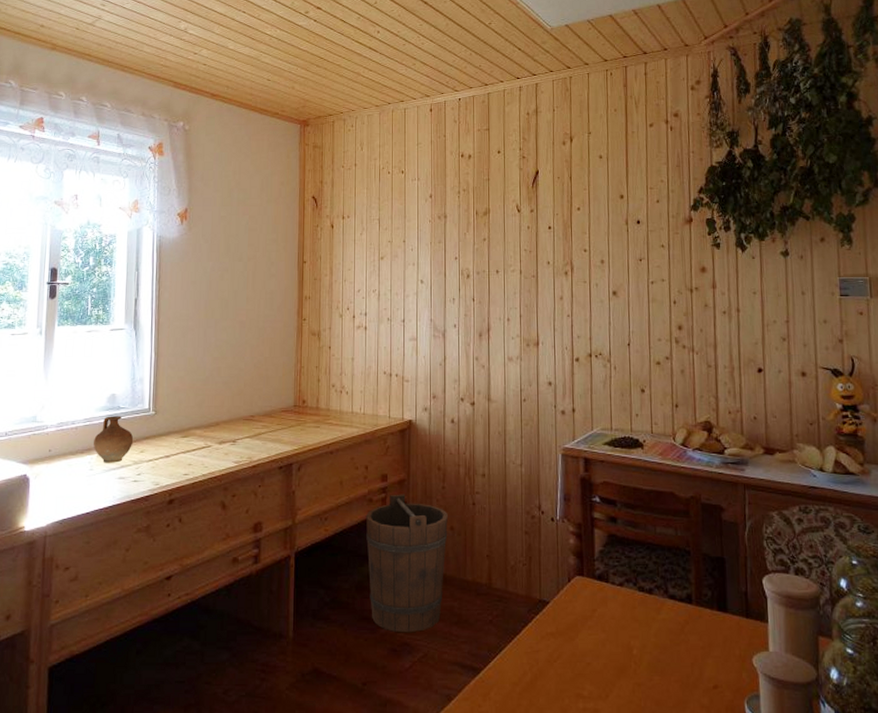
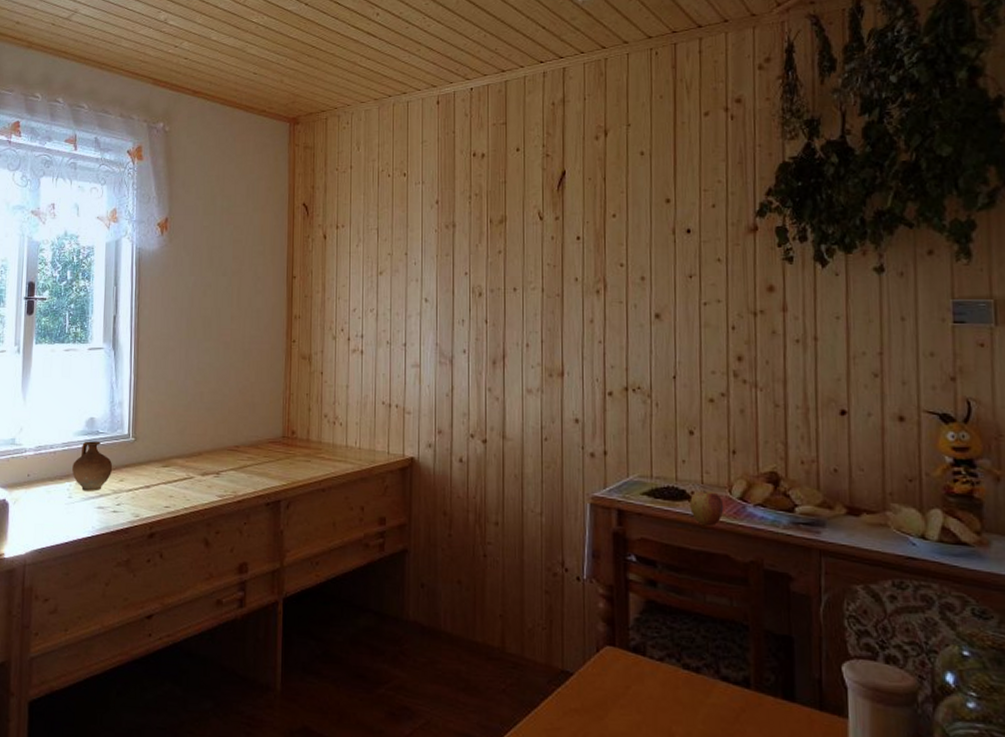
wooden bucket: present [365,494,448,633] -> none [361,540,454,696]
apple: none [642,439,670,469] -> present [690,490,724,526]

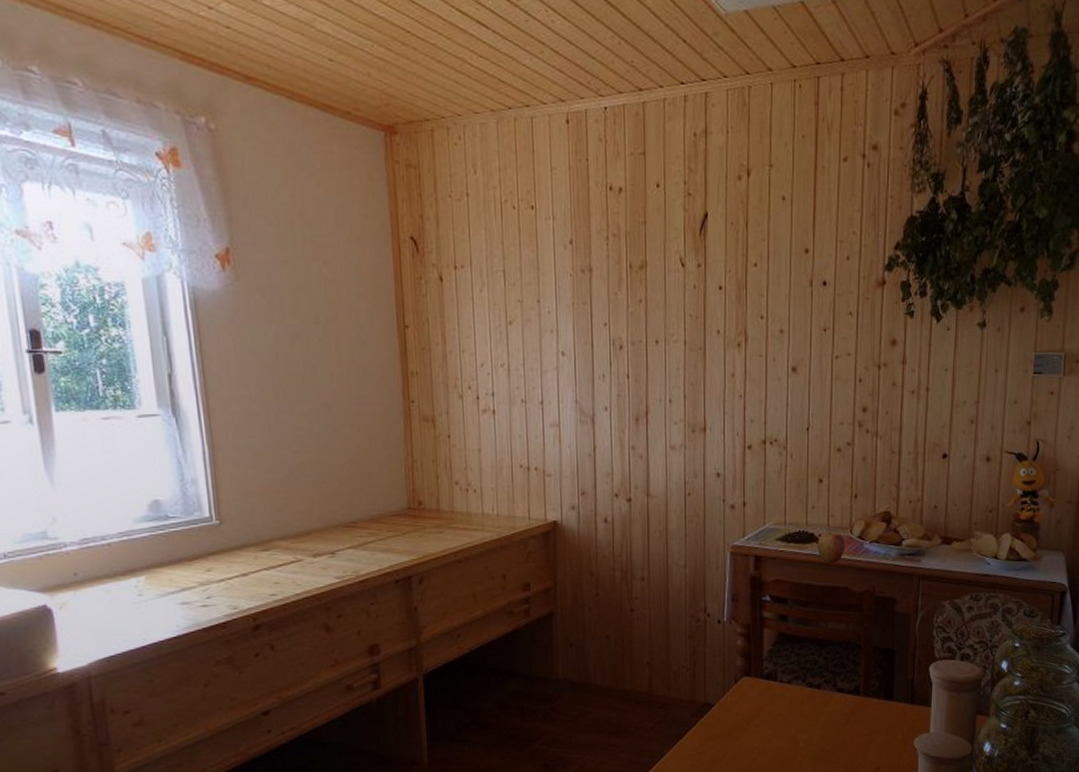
ceramic jug: present [72,441,113,492] -> none [137,527,195,588]

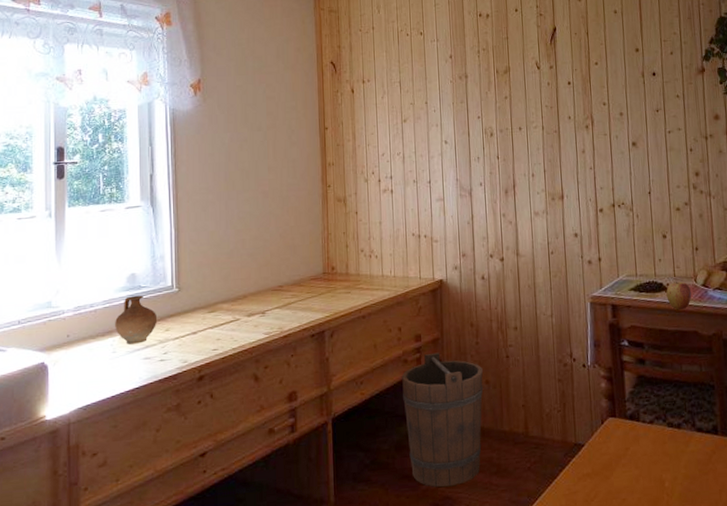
ceramic jug: none [137,527,195,588] -> present [115,295,158,345]
wooden bucket: none [506,603,603,748] -> present [401,352,484,488]

